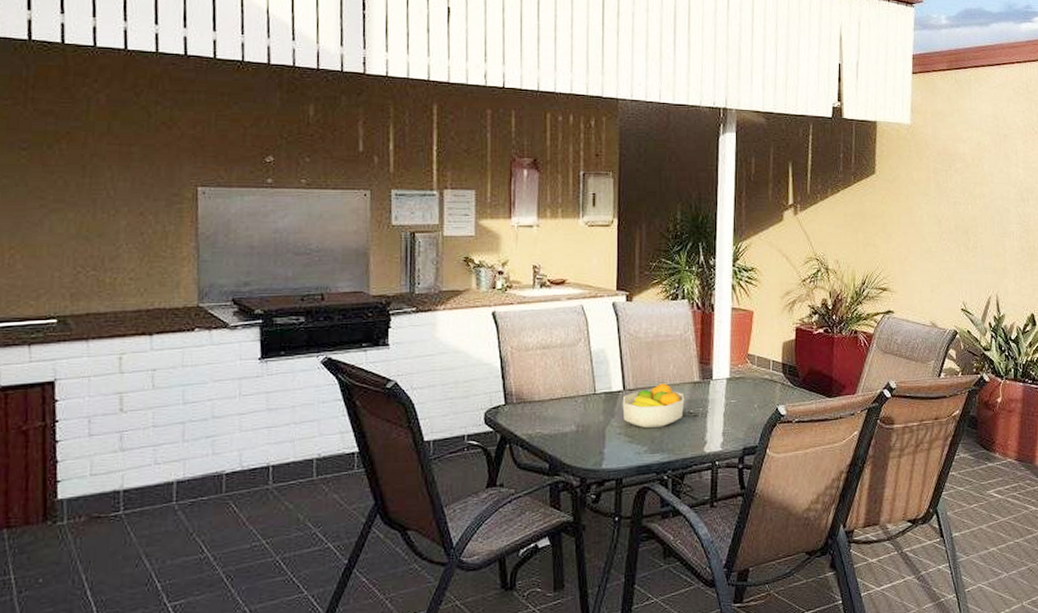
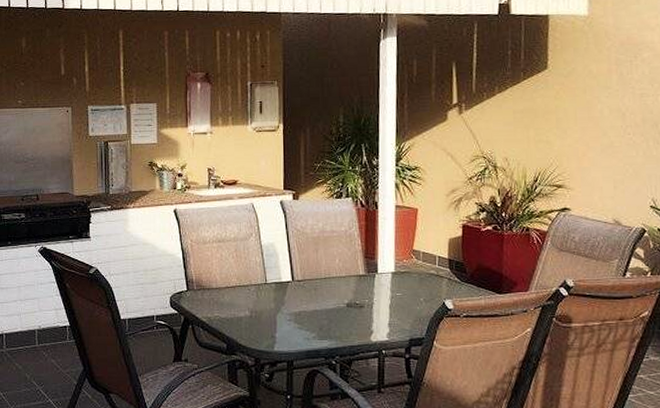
fruit bowl: present [622,383,685,428] -> none [291,275,351,316]

